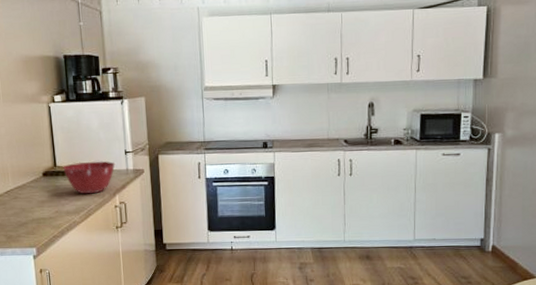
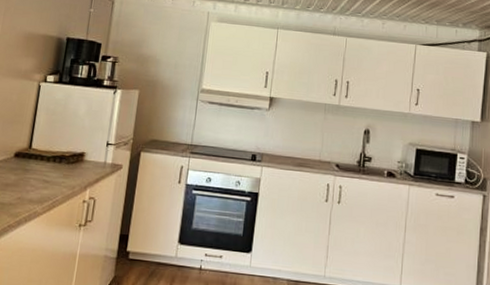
mixing bowl: present [63,161,116,194] -> none [37,147,94,184]

